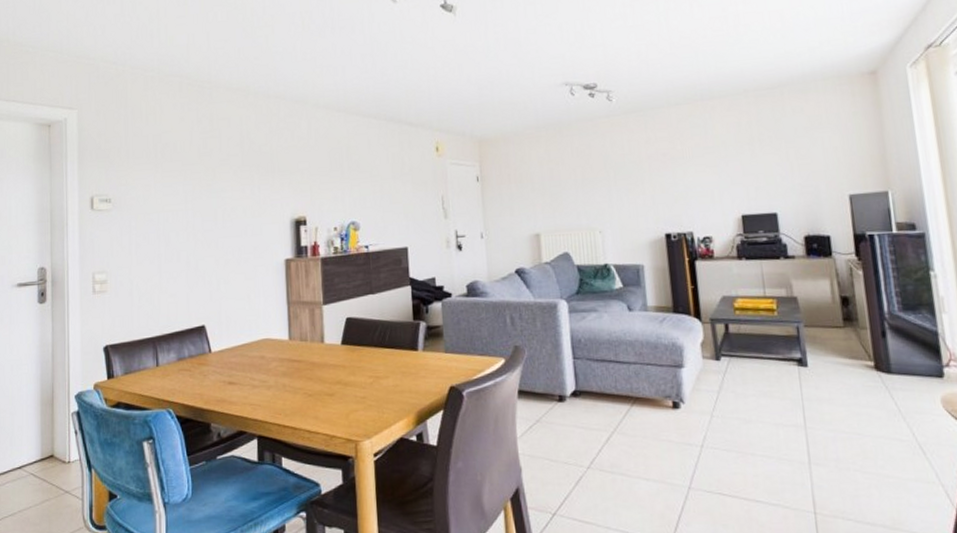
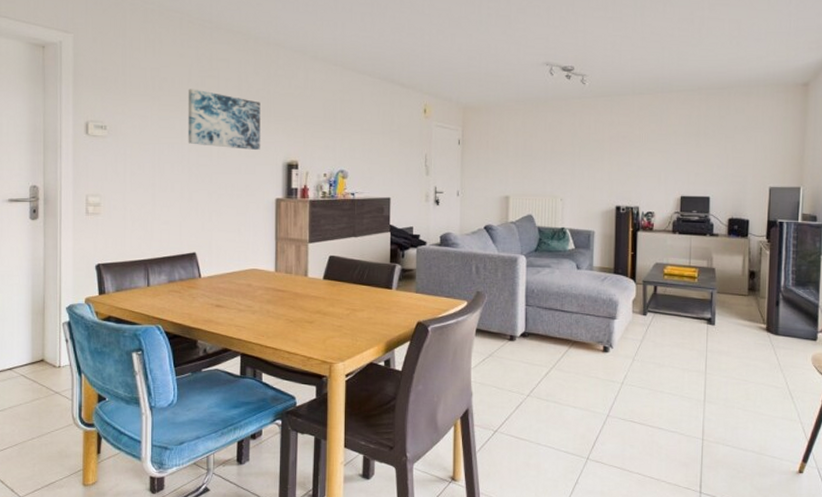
wall art: none [190,151,266,210] -> present [188,88,261,150]

